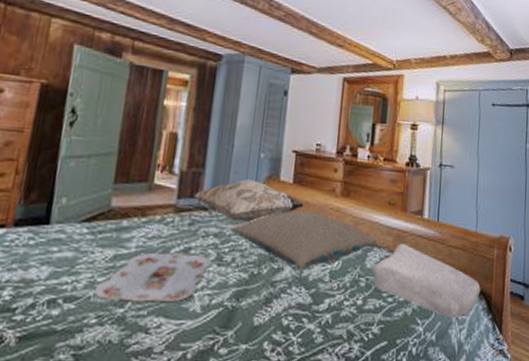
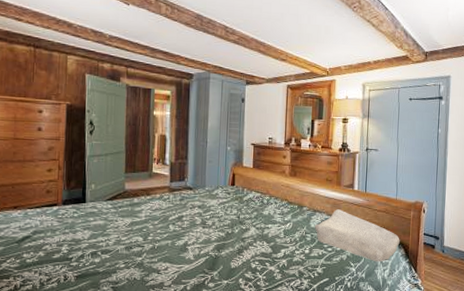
serving tray: present [93,252,213,302] -> none [120,219,199,253]
decorative pillow: present [193,179,304,222] -> none [181,167,262,197]
pillow: present [230,209,380,269] -> none [209,187,320,229]

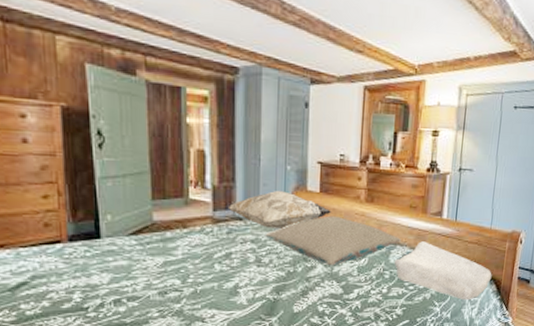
decorative pillow: none [181,167,262,197] -> present [227,191,331,229]
pillow: none [209,187,320,229] -> present [265,215,402,266]

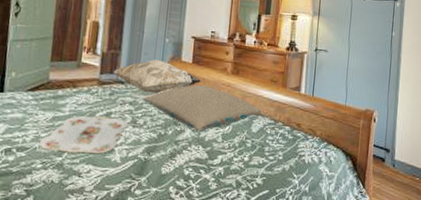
serving tray: none [152,258,252,299] -> present [39,115,129,154]
soap bar: present [395,241,492,299] -> none [256,113,348,174]

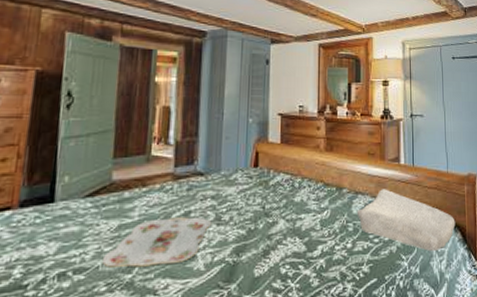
decorative pillow: present [112,60,201,94] -> none [189,144,292,183]
pillow: present [142,84,263,131] -> none [226,166,363,221]
soap bar: none [256,113,348,174] -> present [358,189,456,251]

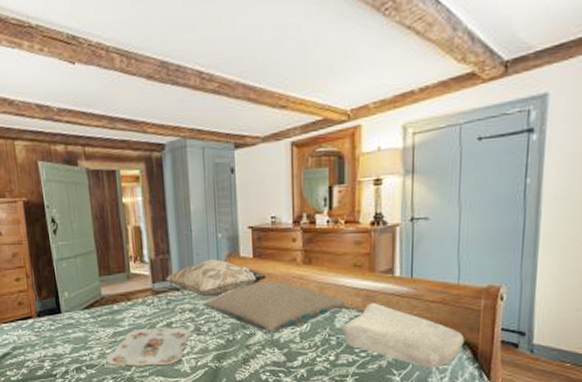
decorative pillow: none [189,144,292,183] -> present [165,259,267,297]
pillow: none [226,166,363,221] -> present [202,280,348,333]

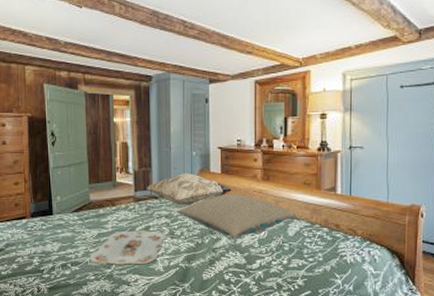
soap bar: present [341,303,465,367] -> none [293,216,394,273]

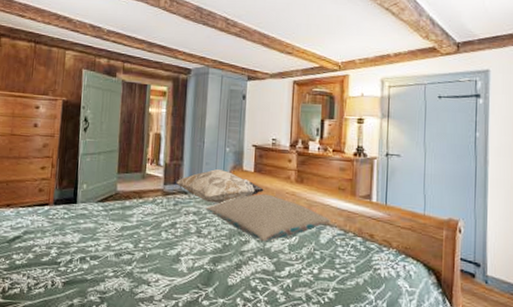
serving tray: present [89,230,167,265] -> none [110,225,193,263]

